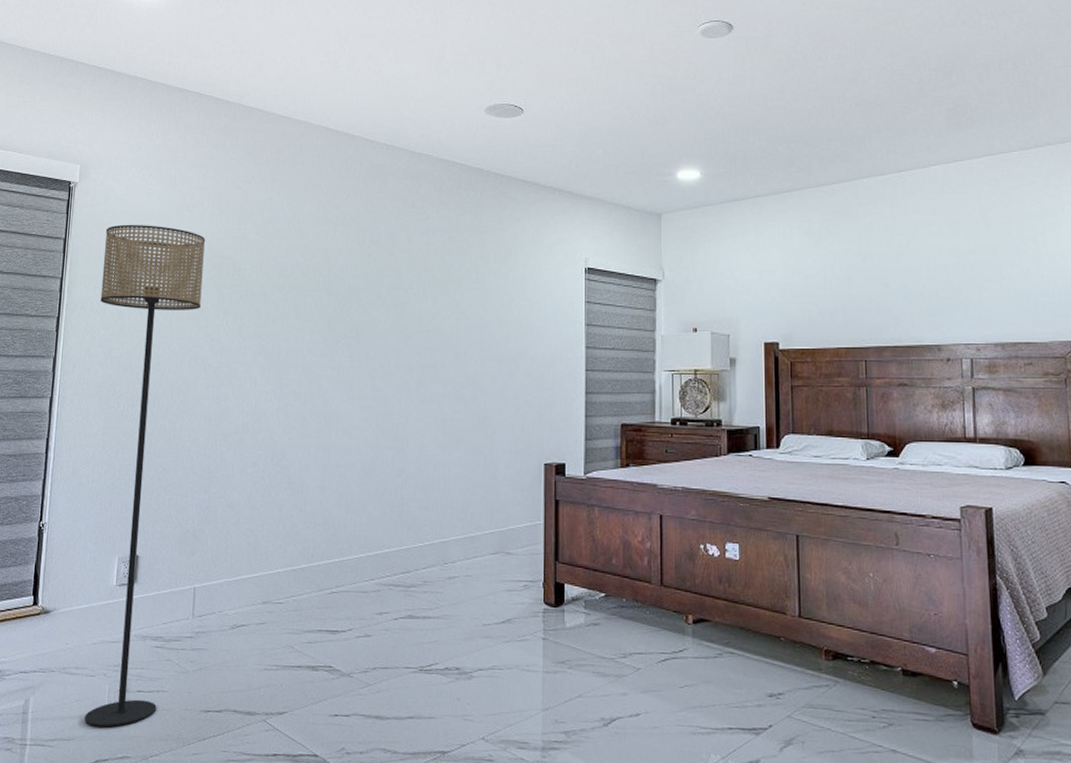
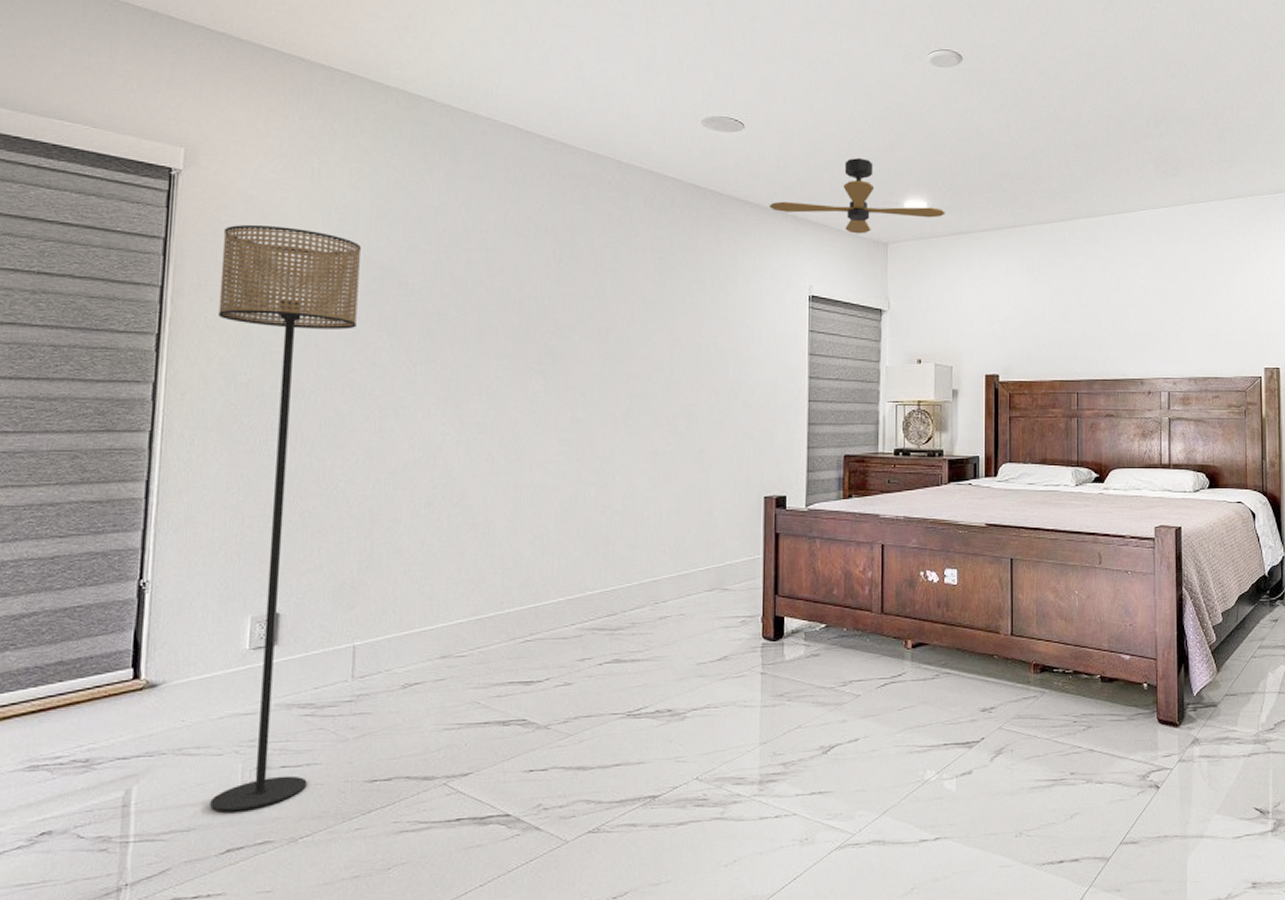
ceiling fan: none [547,133,719,206] -> present [769,158,945,234]

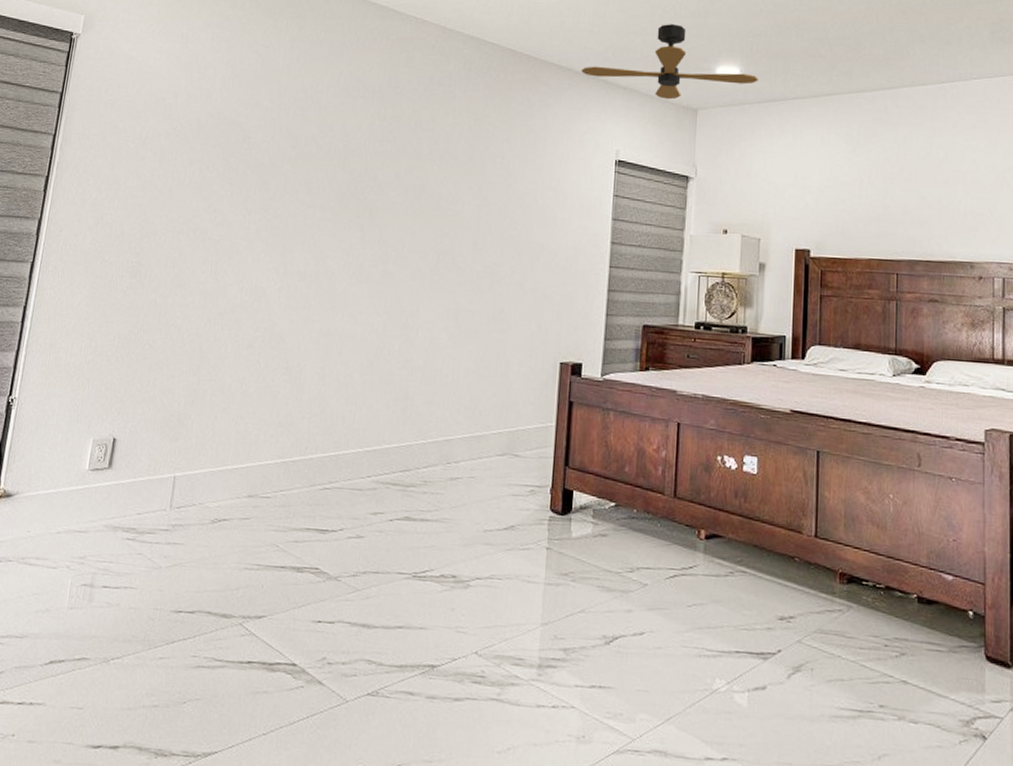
floor lamp: present [210,224,362,812] -> none [41,82,216,626]

